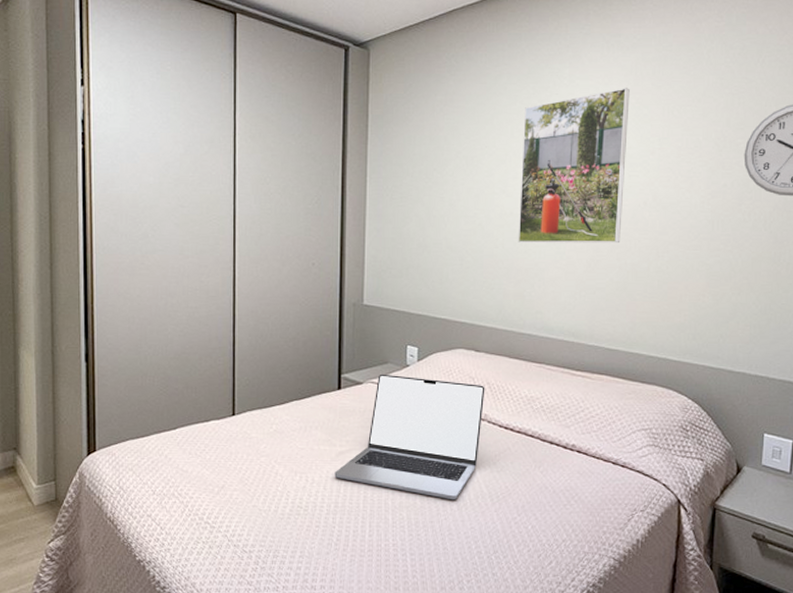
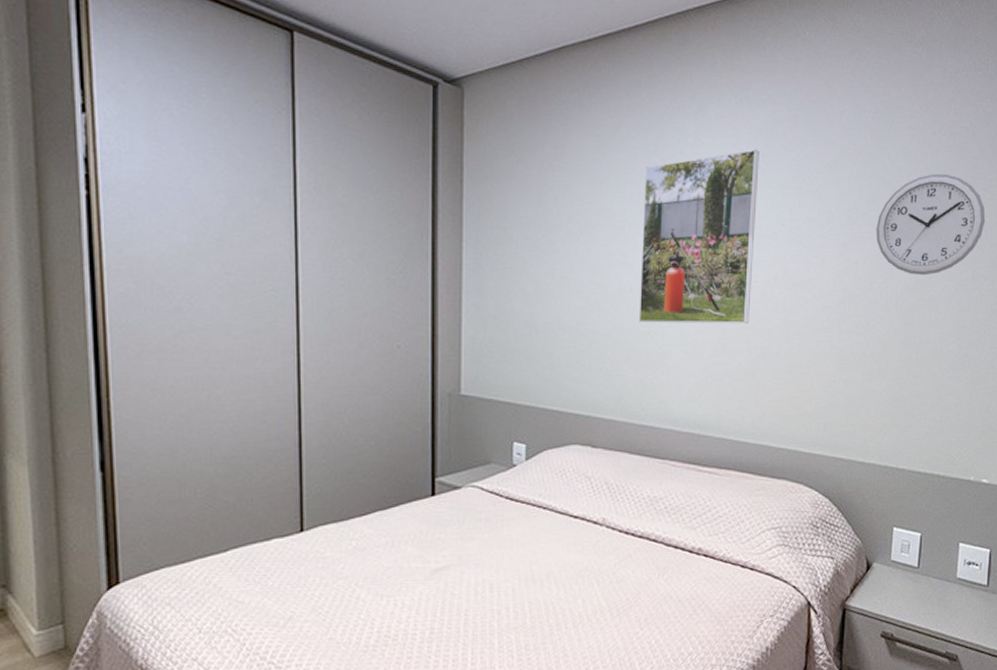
laptop: present [334,374,485,501] -> none [429,476,603,618]

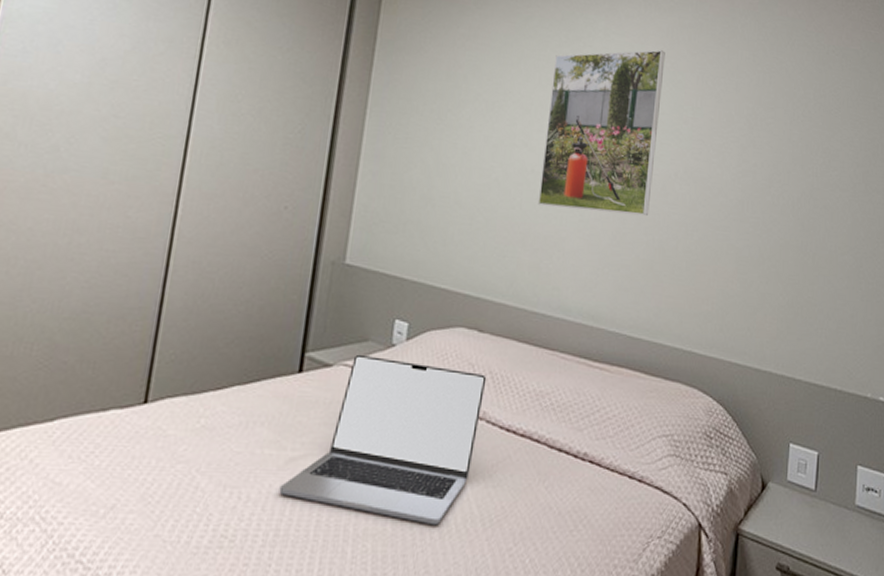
laptop: none [429,476,603,618] -> present [279,354,487,526]
wall clock: present [876,174,986,276] -> none [773,89,876,184]

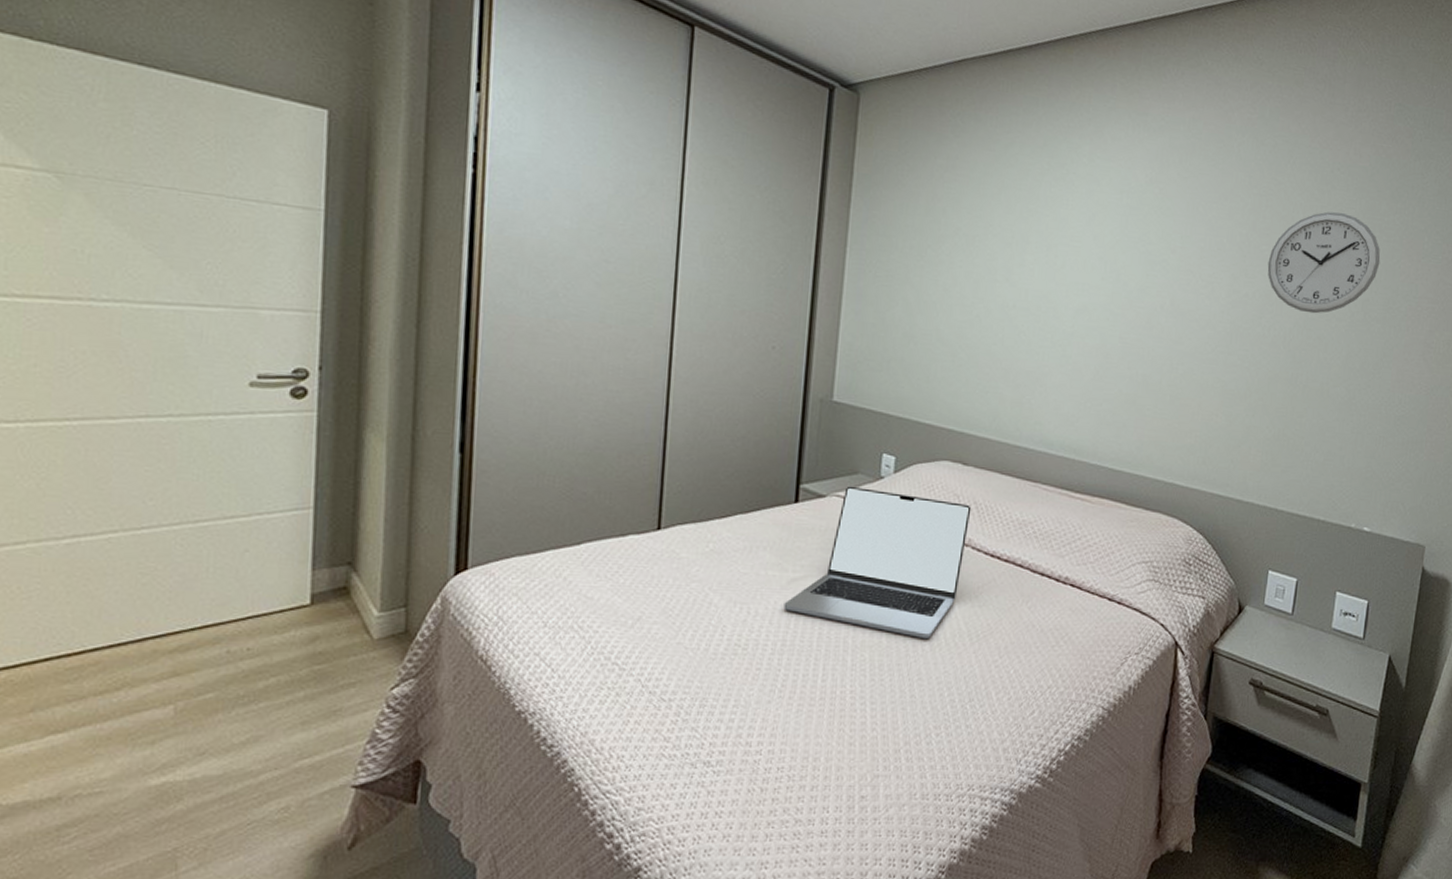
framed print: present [537,49,665,217] -> none [1019,174,1154,351]
wall clock: none [773,89,876,184] -> present [1267,211,1381,314]

